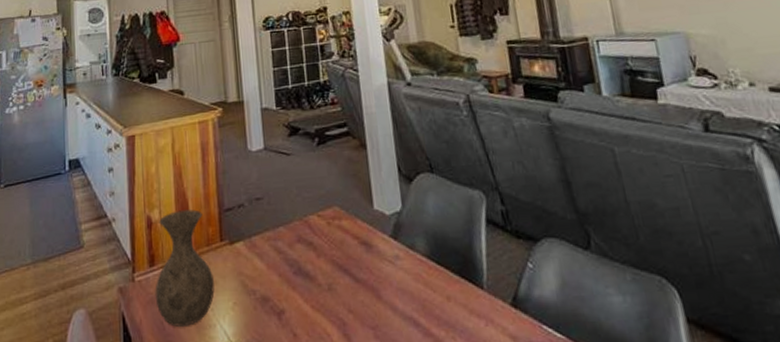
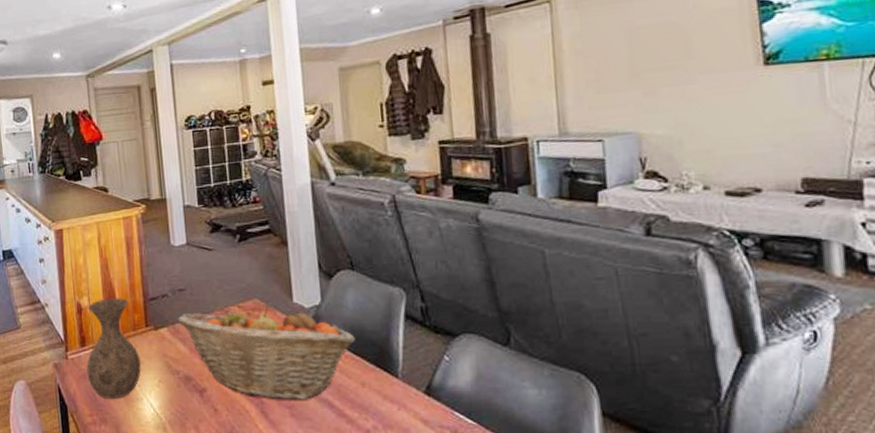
fruit basket: none [254,213,438,320] -> present [177,305,355,400]

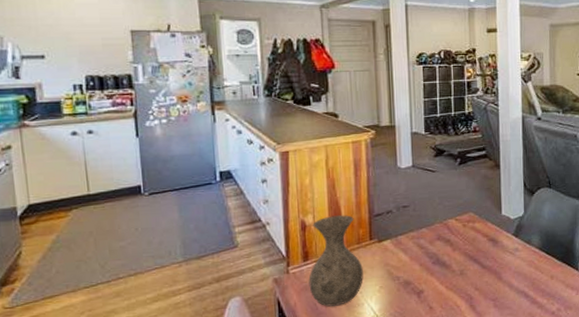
fruit basket: present [177,305,355,400] -> none [400,217,548,294]

